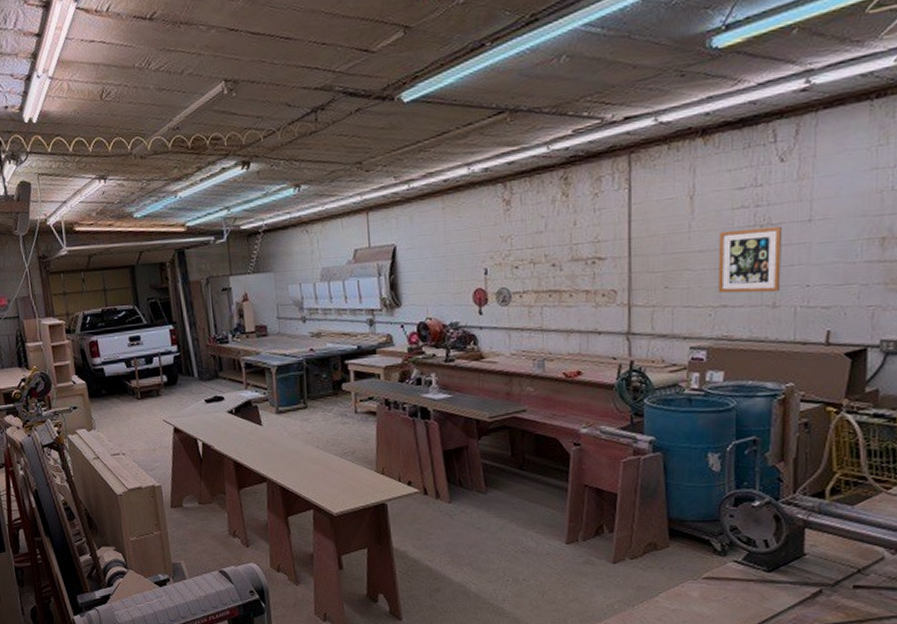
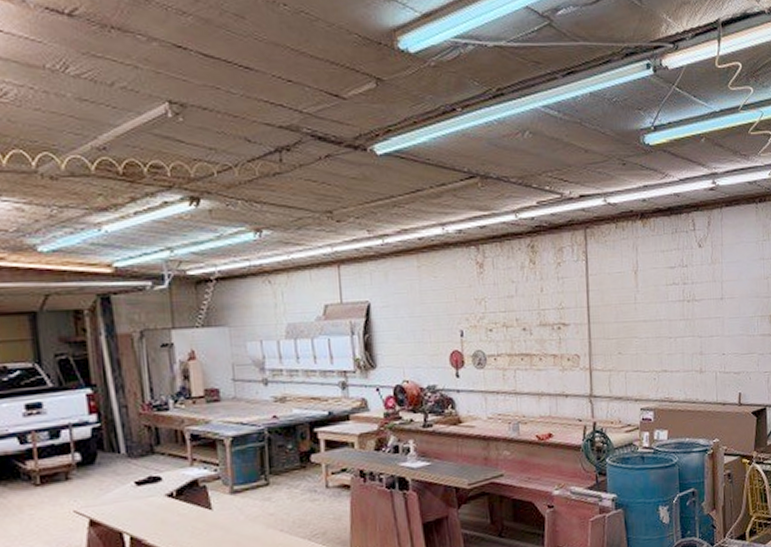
wall art: present [717,226,781,294] -> none [658,302,705,360]

